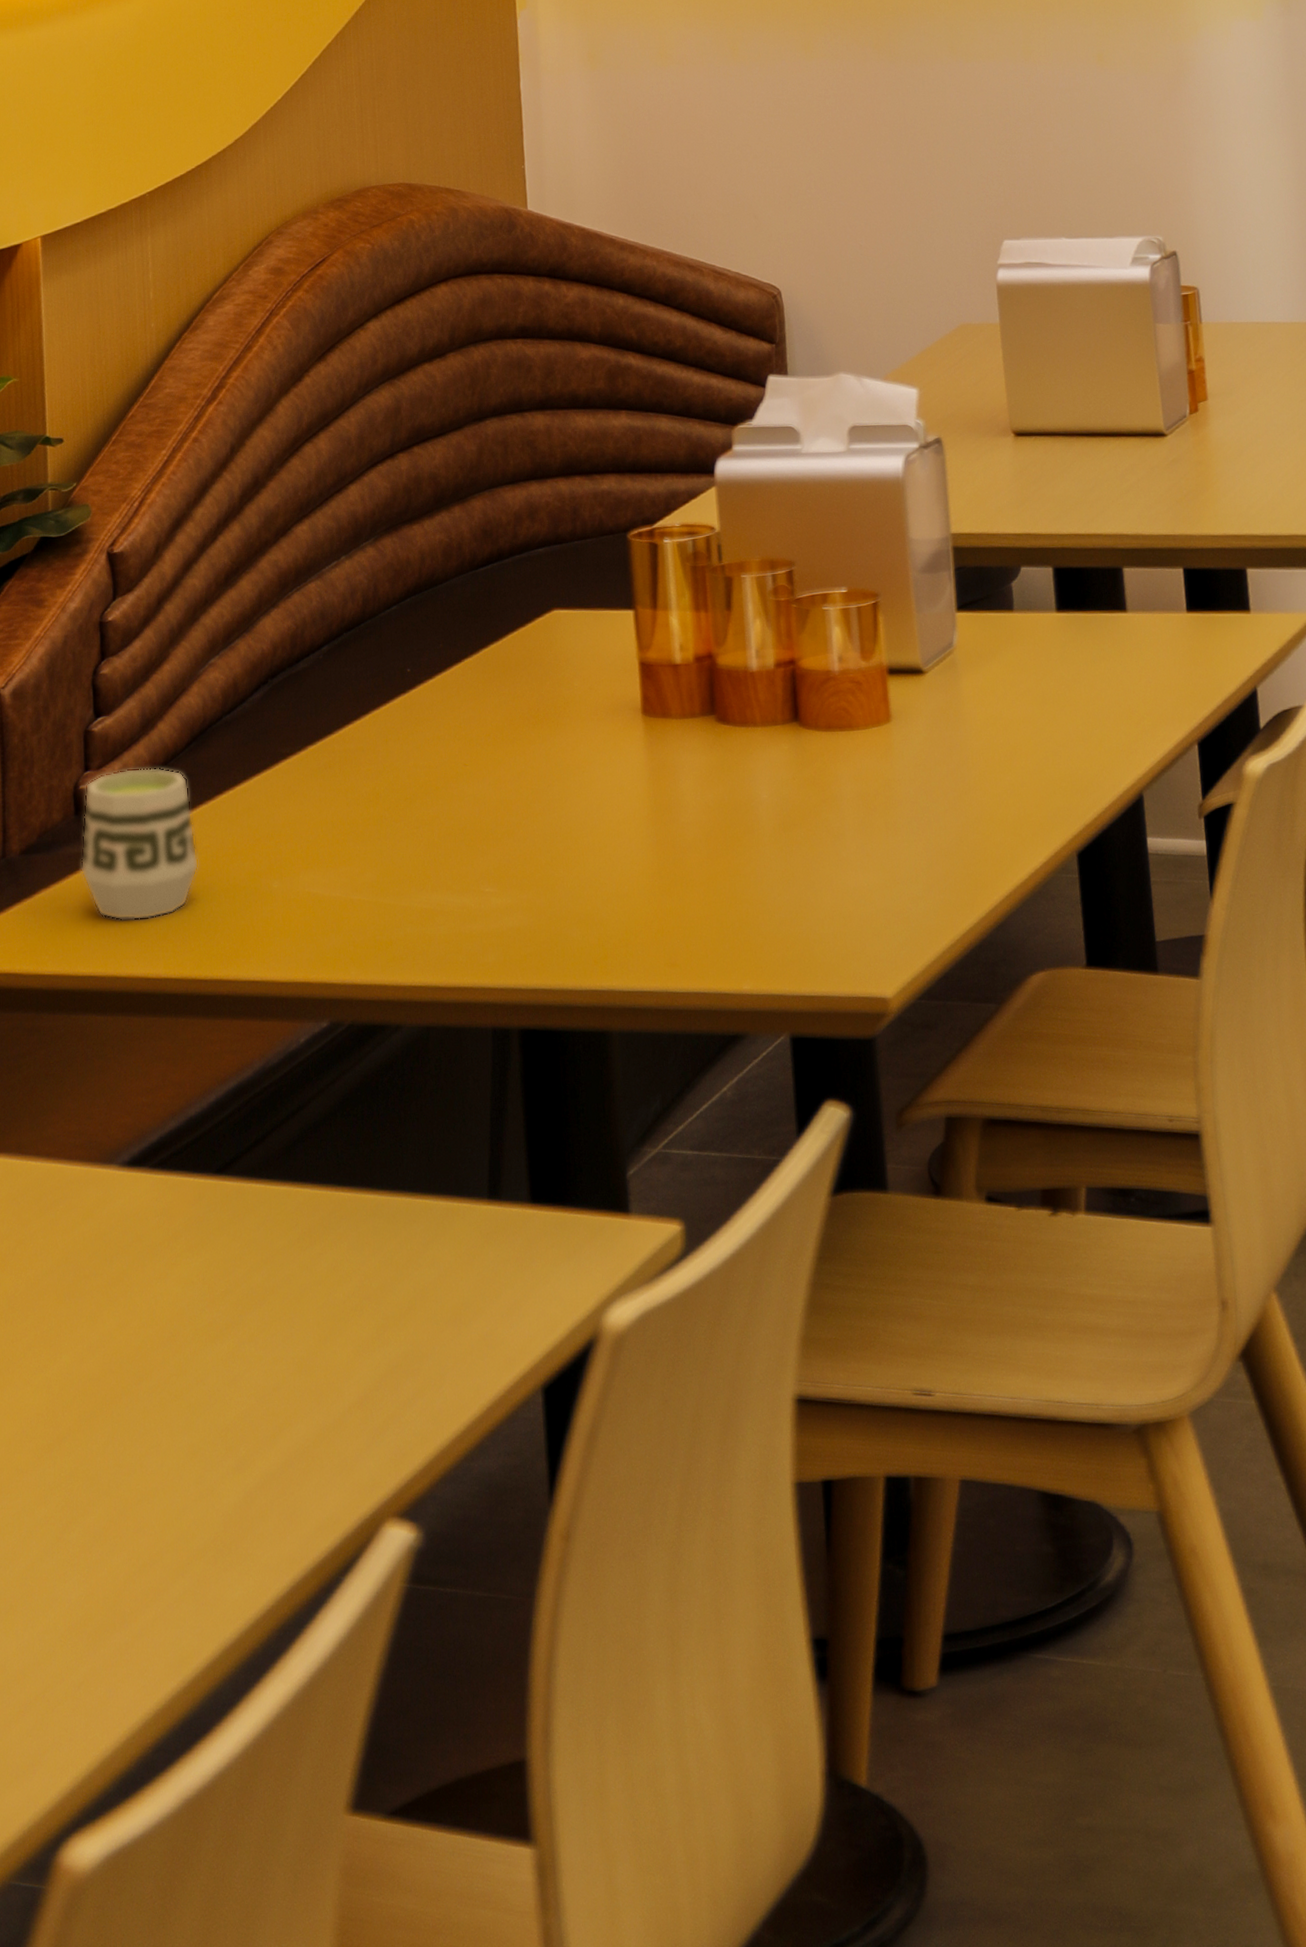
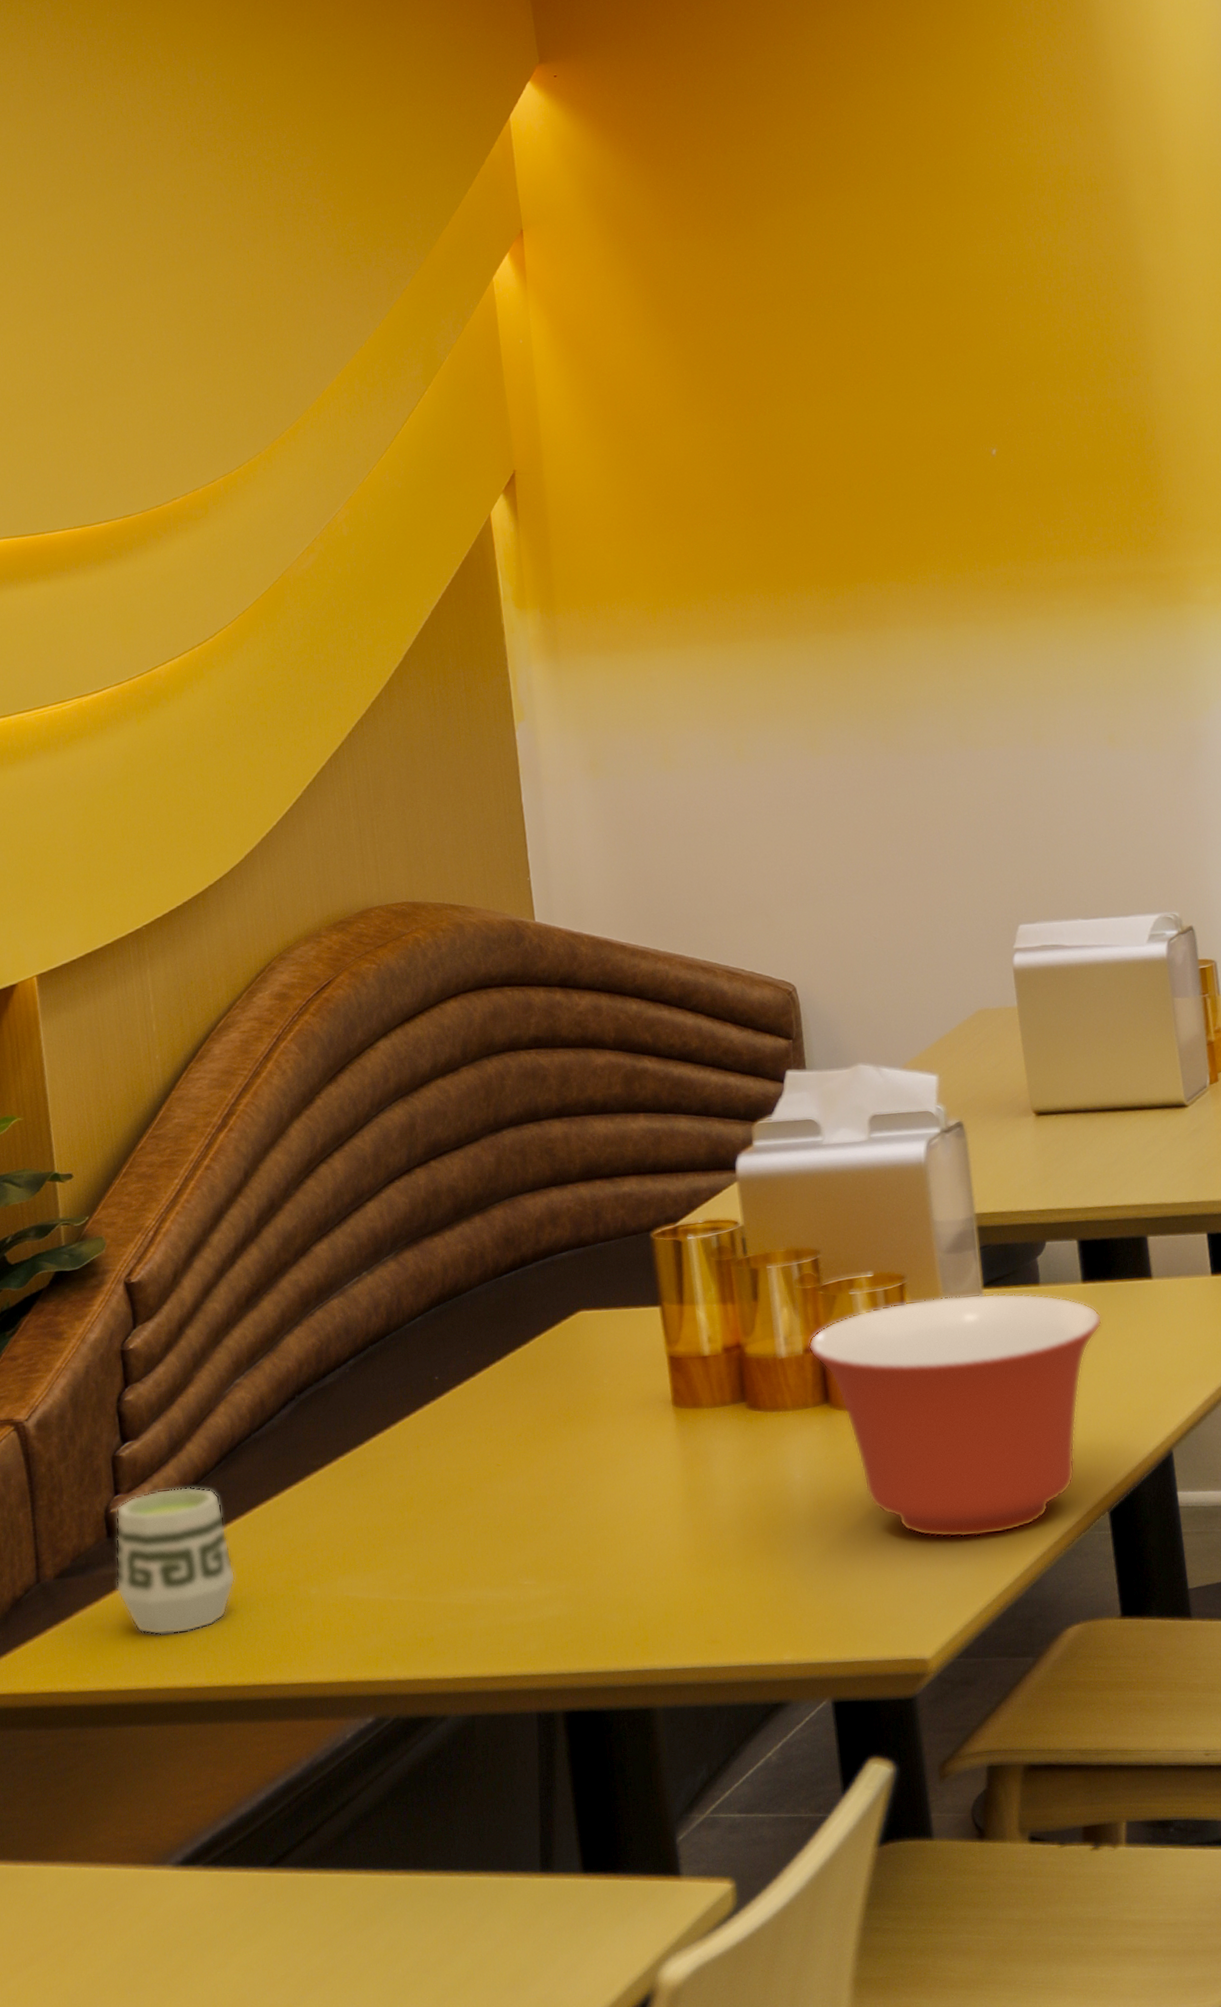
mixing bowl: none [780,617,1076,872] -> present [808,1293,1103,1538]

